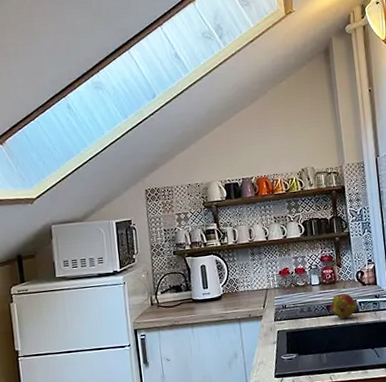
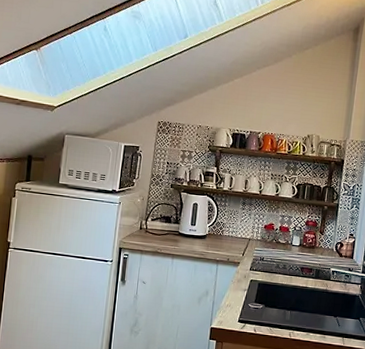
fruit: present [331,293,357,319] -> none [305,259,330,284]

